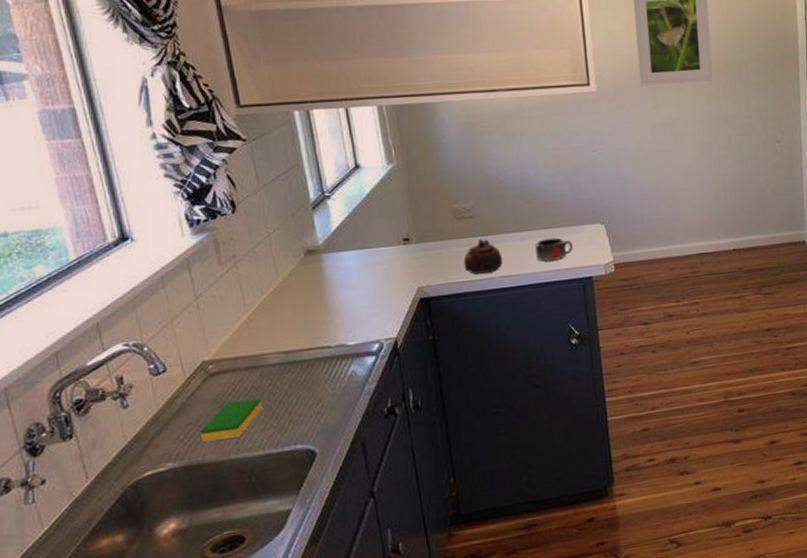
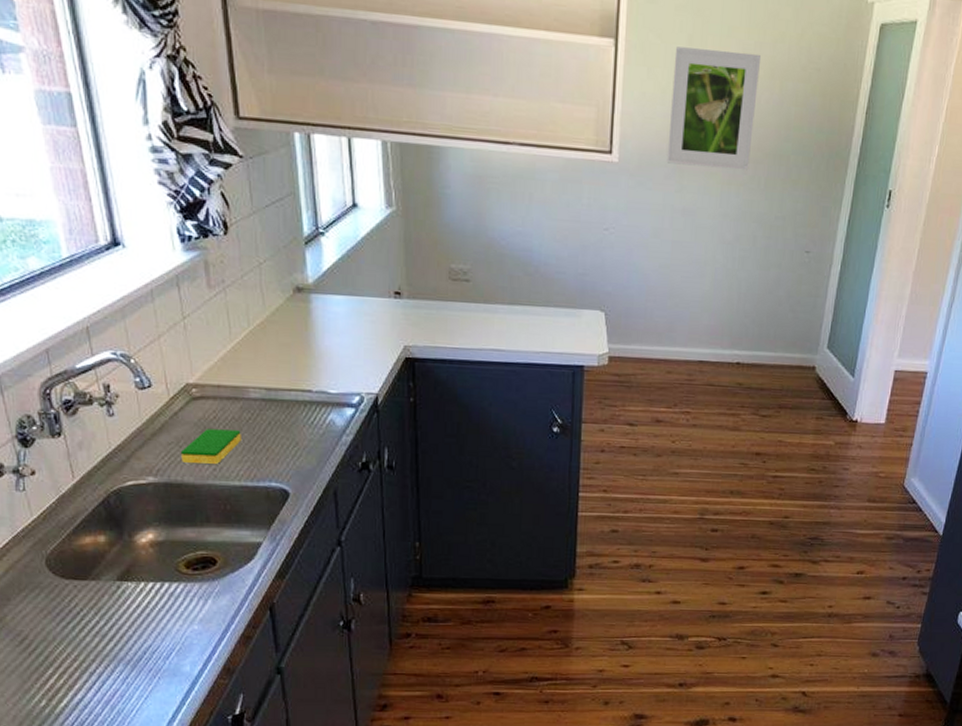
teapot: present [463,238,503,274] -> none [453,305,494,343]
mug: present [534,237,573,262] -> none [528,317,568,342]

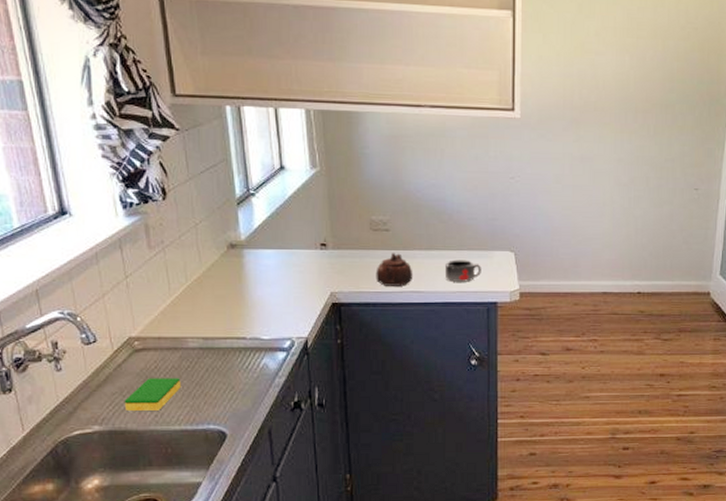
teapot: none [453,305,494,343] -> present [376,252,413,286]
mug: none [528,317,568,342] -> present [444,259,481,282]
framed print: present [666,46,762,171] -> none [564,15,645,120]

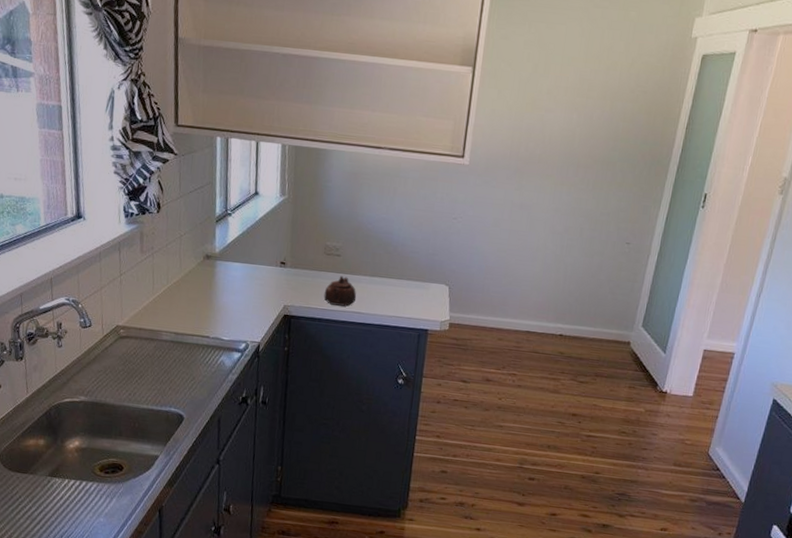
dish sponge: present [124,378,181,410] -> none [106,362,153,390]
mug: present [444,259,481,282] -> none [384,287,418,309]

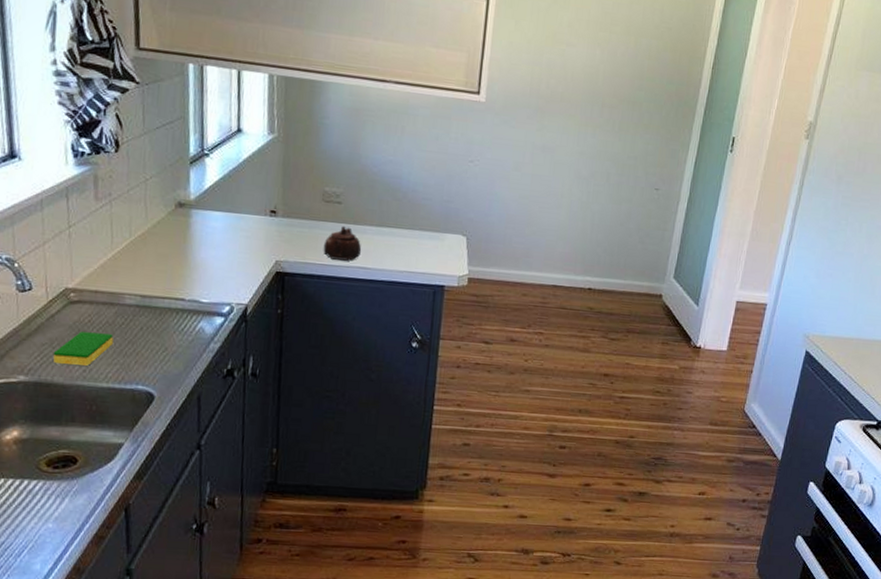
dish sponge: none [106,362,153,390] -> present [53,331,114,366]

